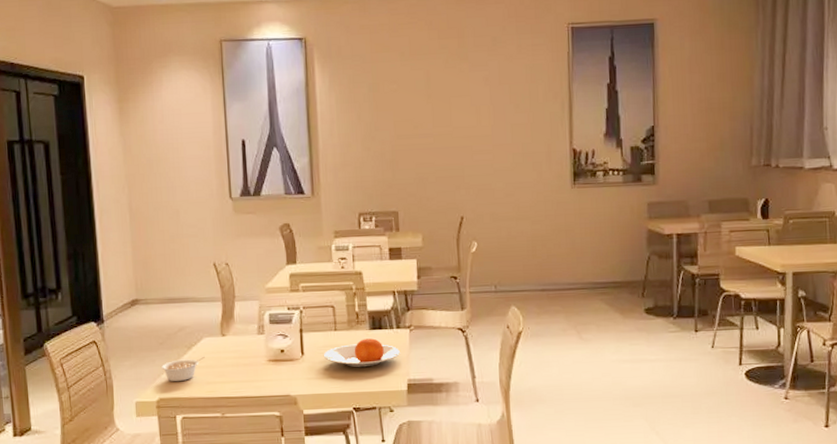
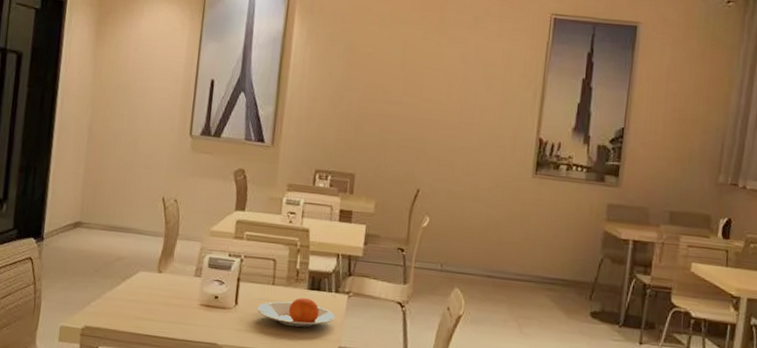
legume: present [162,357,205,382] -> none [92,289,138,312]

